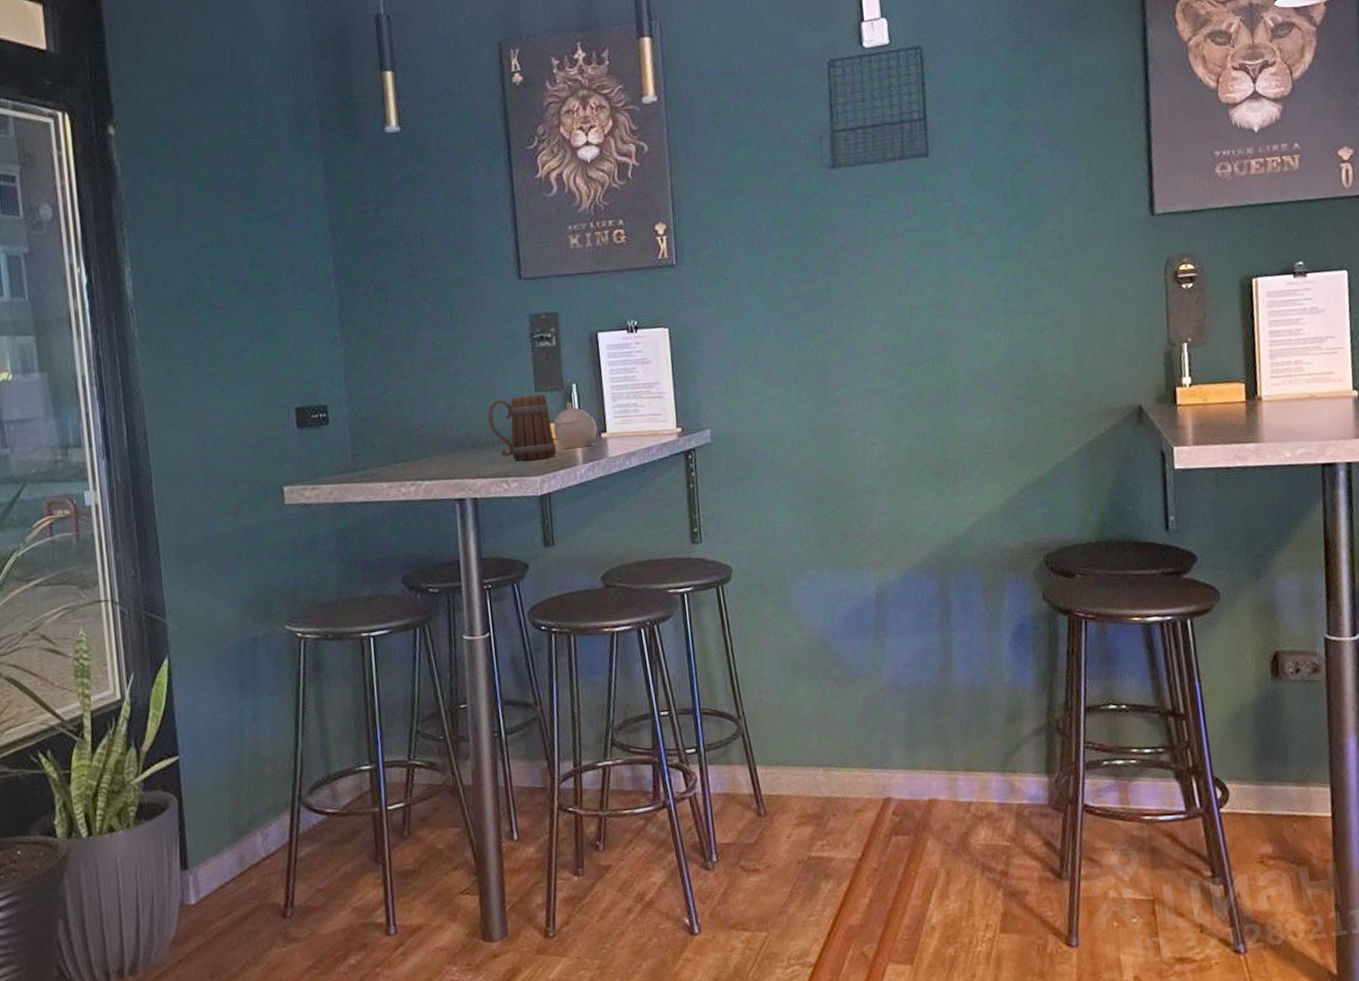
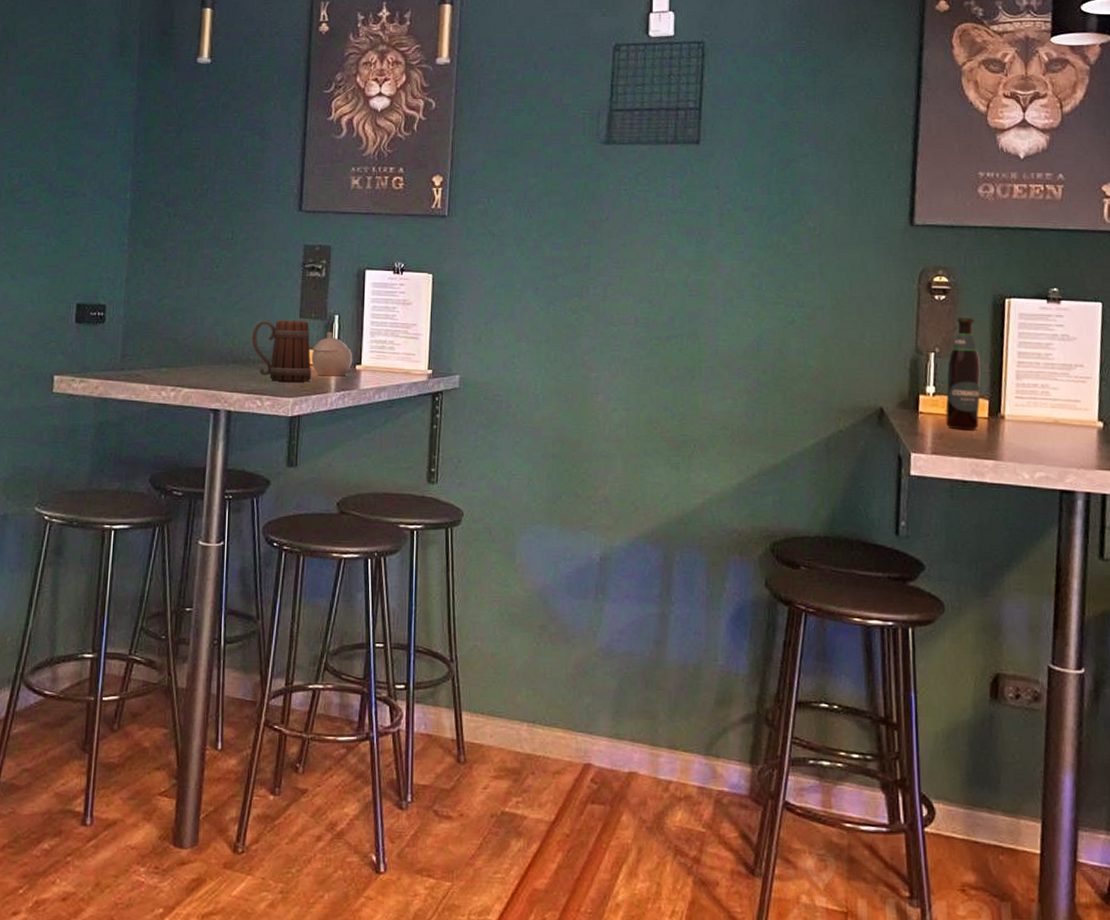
bottle: none [1201,302,1237,417] -> present [945,318,981,429]

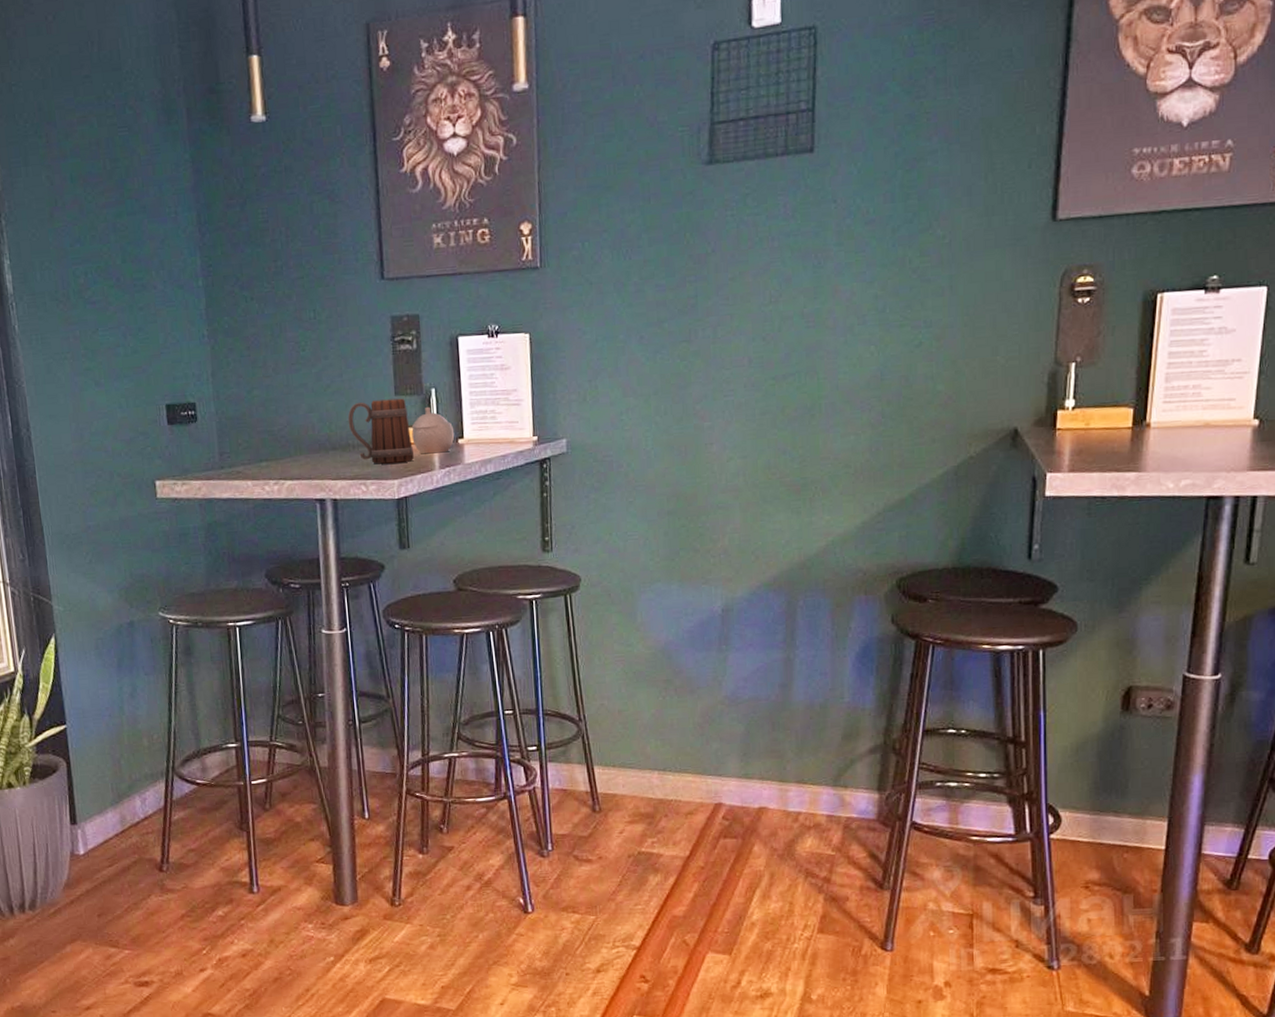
bottle: present [945,318,981,429] -> none [1084,319,1126,443]

